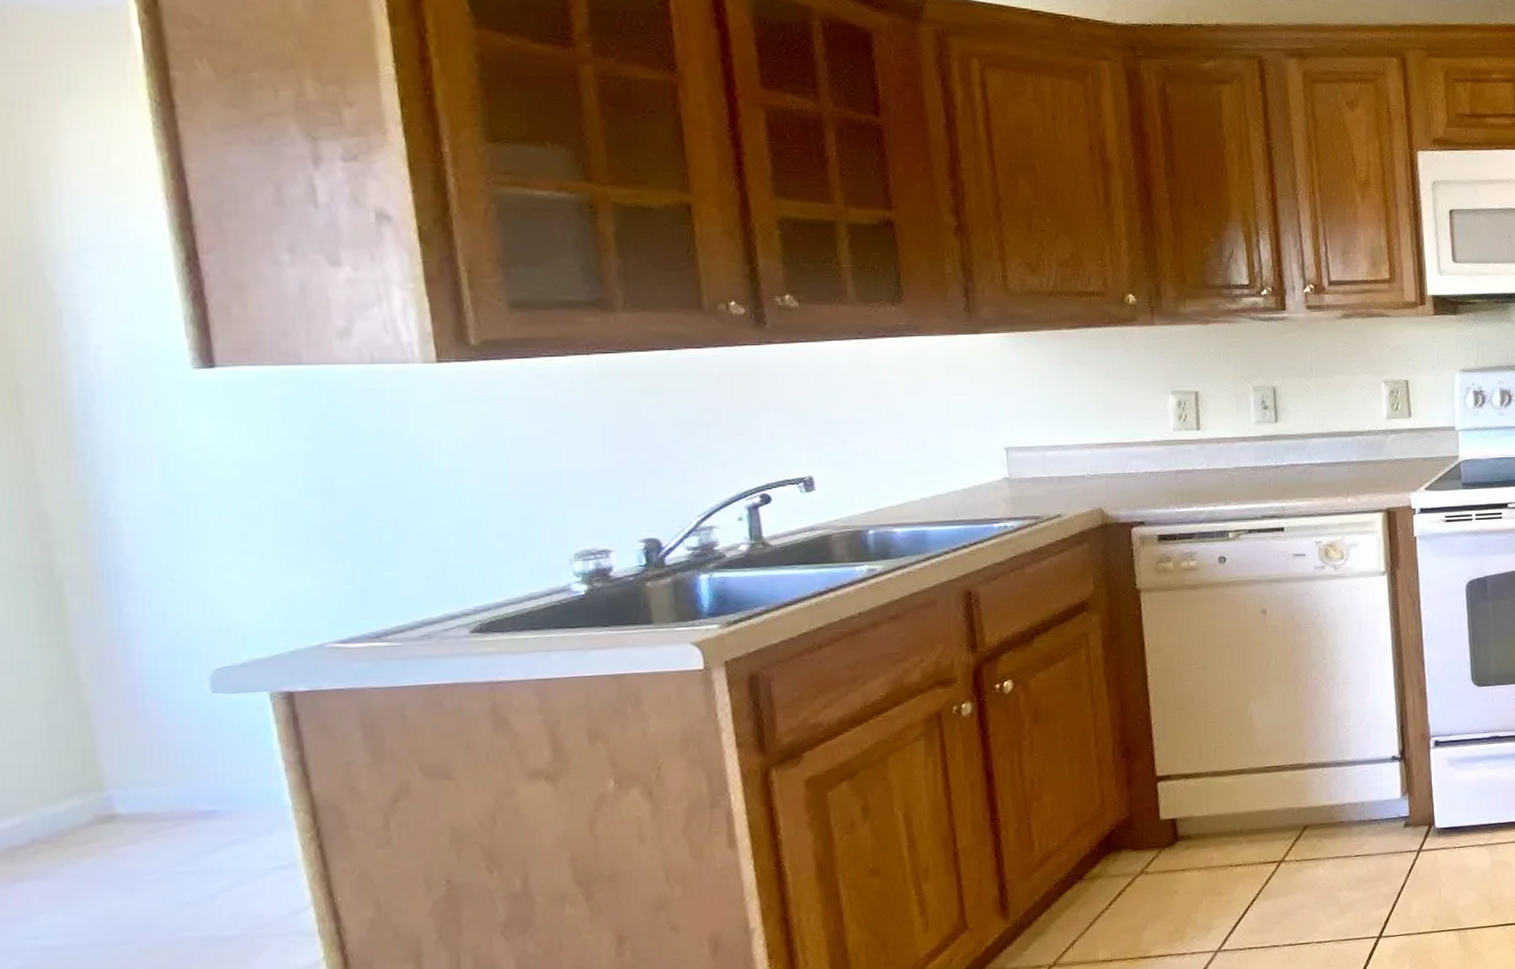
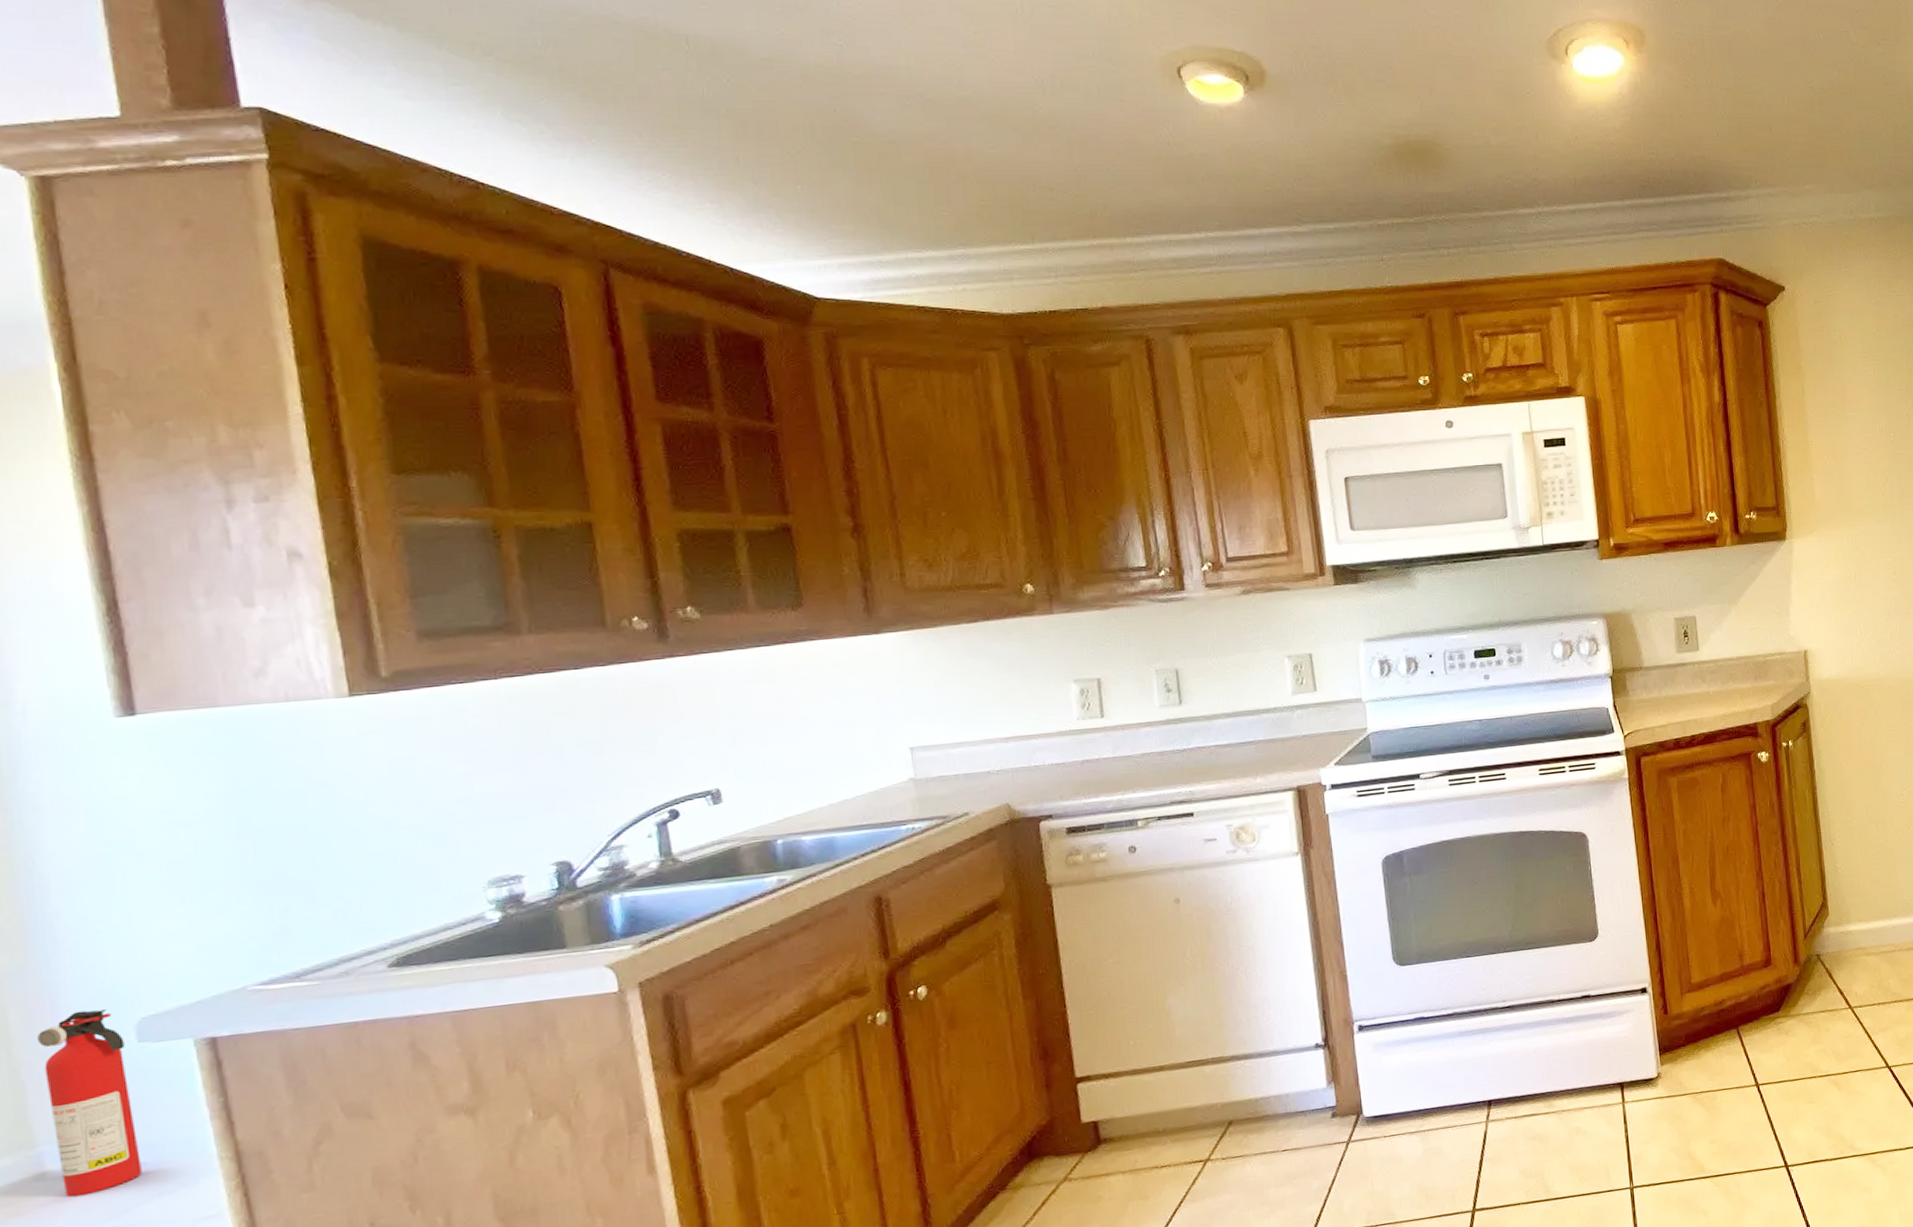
fire extinguisher: none [108,658,214,841] -> present [37,1009,142,1198]

